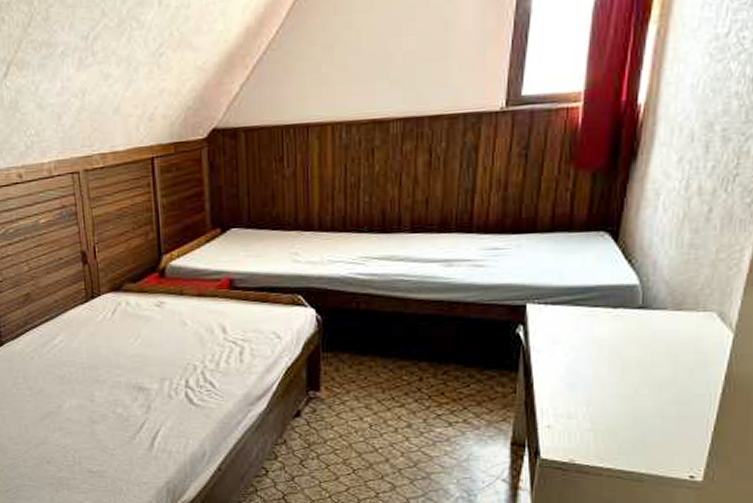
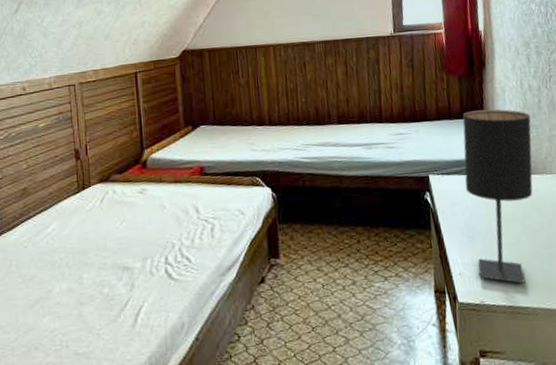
table lamp: none [573,219,692,445] -> present [462,109,533,284]

